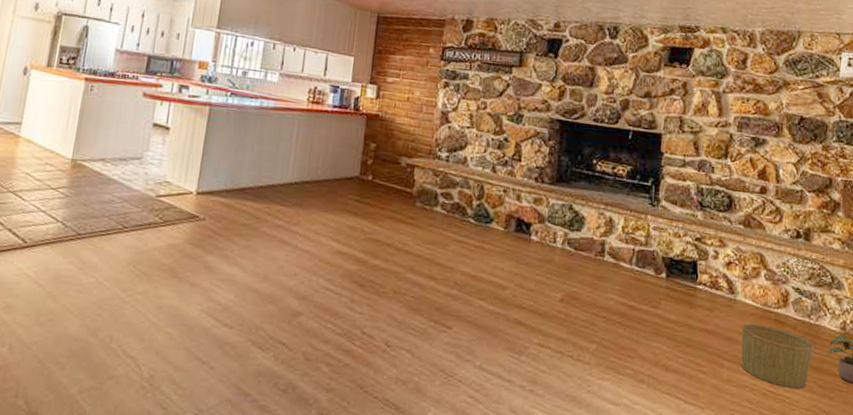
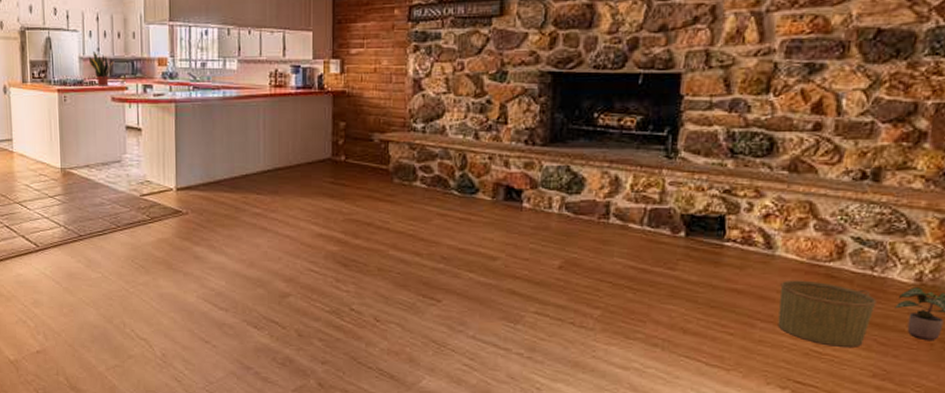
potted plant: none [125,45,153,82] -> present [88,50,115,86]

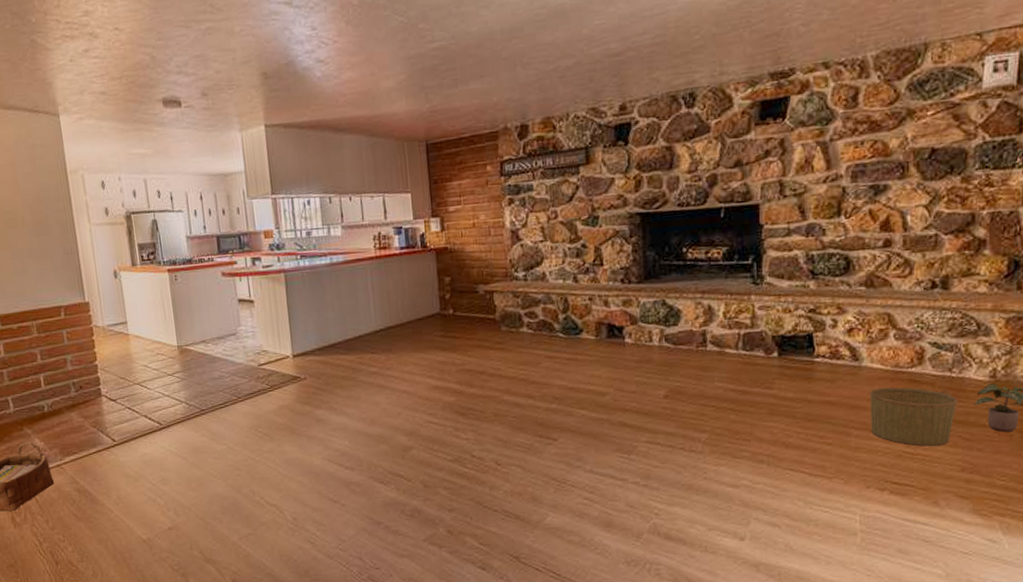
potted plant: present [88,50,115,86] -> none [195,228,222,263]

